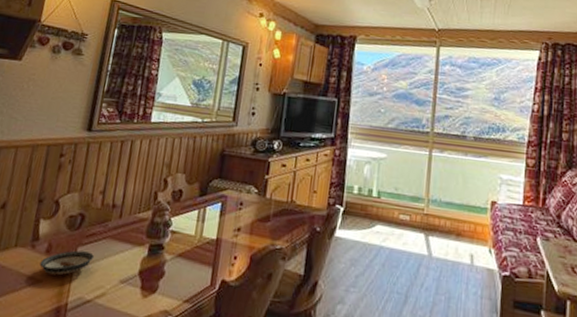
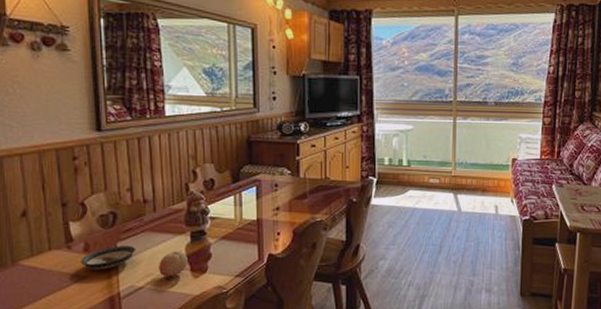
fruit: none [110,263,141,293] -> present [159,251,188,277]

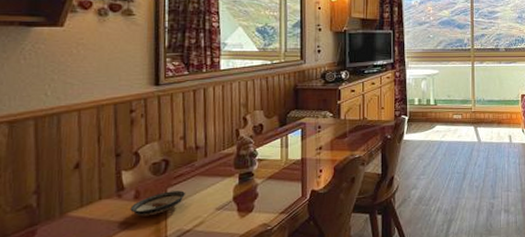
fruit: present [159,251,188,277] -> none [207,193,235,219]

